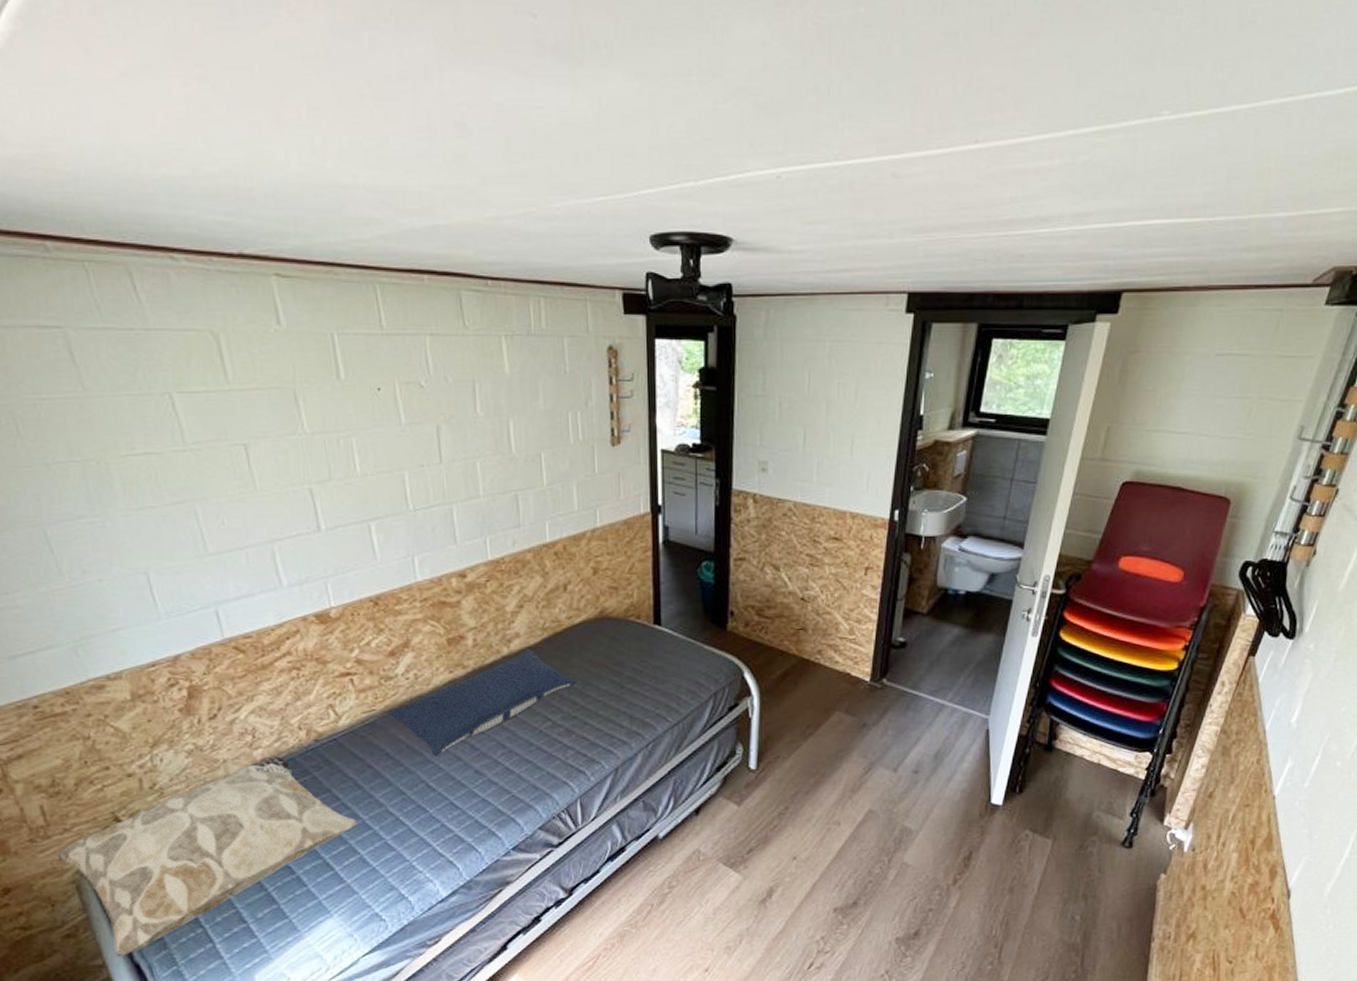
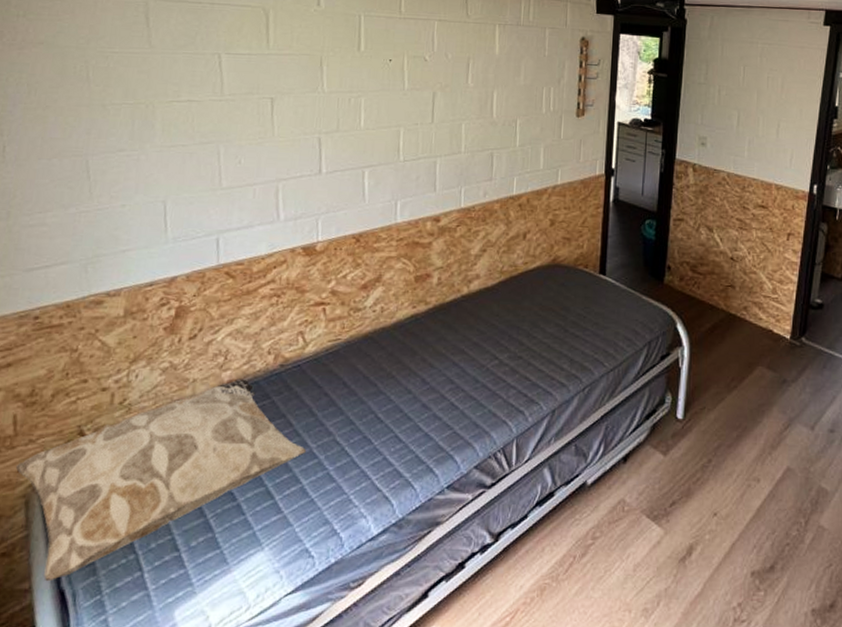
pillow: present [386,648,577,757] -> none [350,289,526,388]

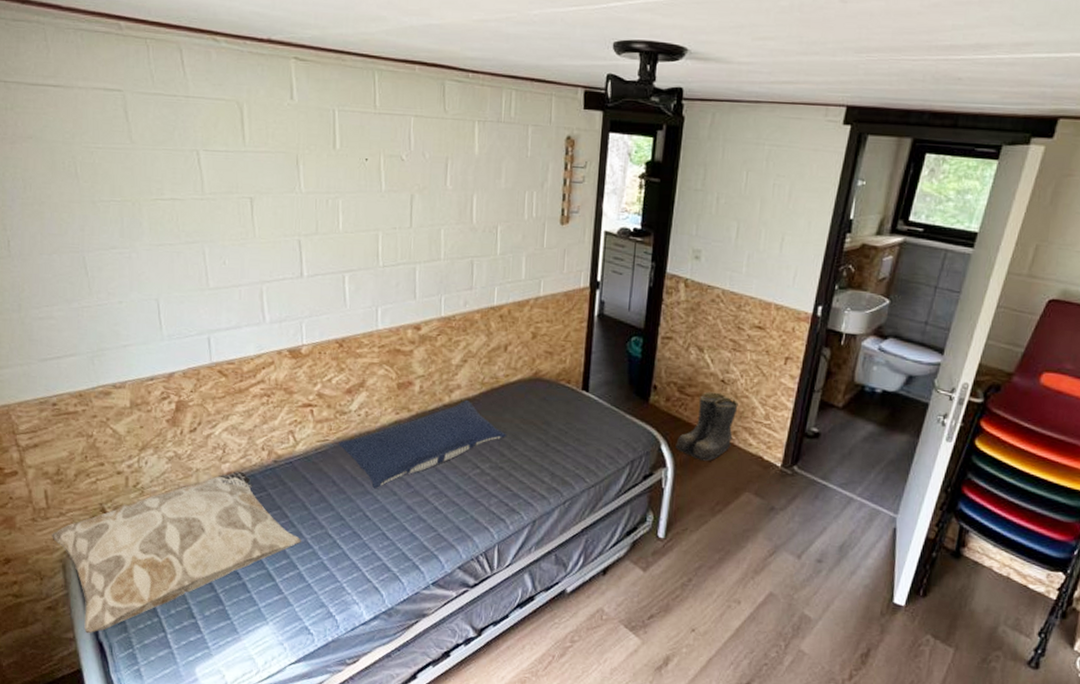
pillow: none [350,289,526,388] -> present [337,399,508,489]
boots: none [690,269,747,338] -> present [675,391,739,462]

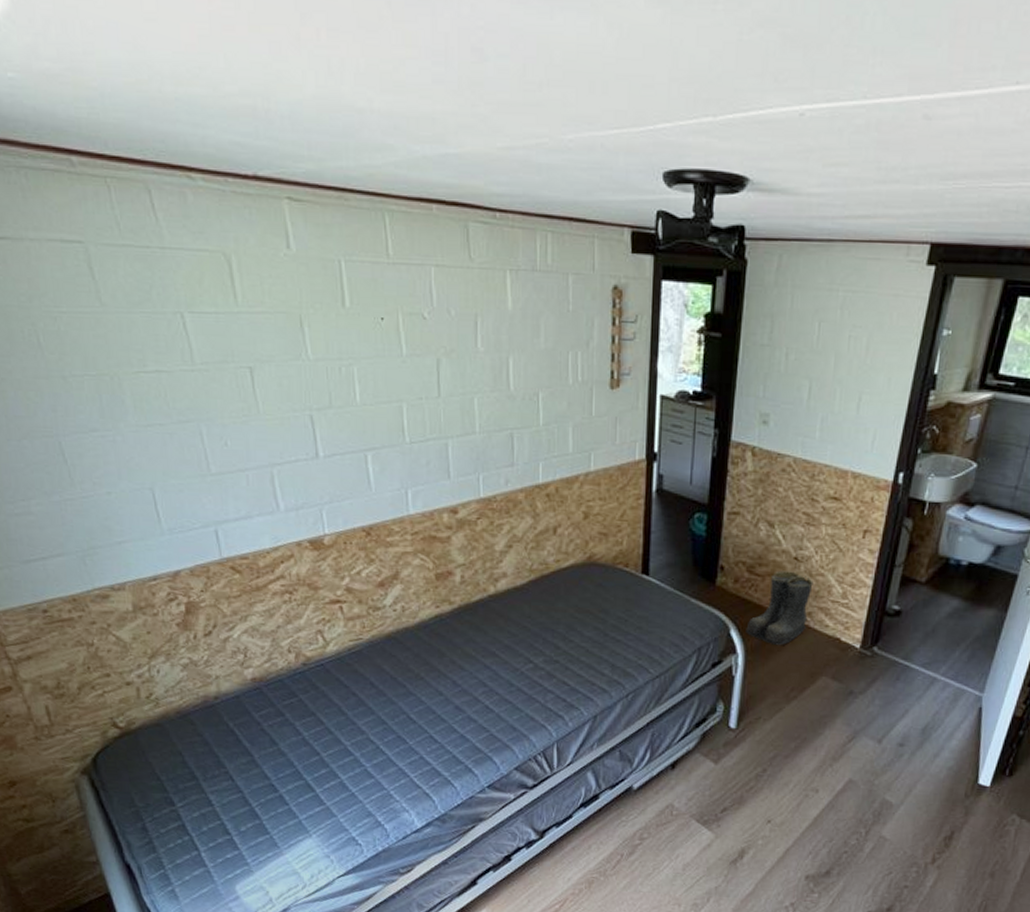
decorative pillow: present [52,471,301,634] -> none [59,676,340,856]
pillow: present [337,399,508,489] -> none [373,588,561,690]

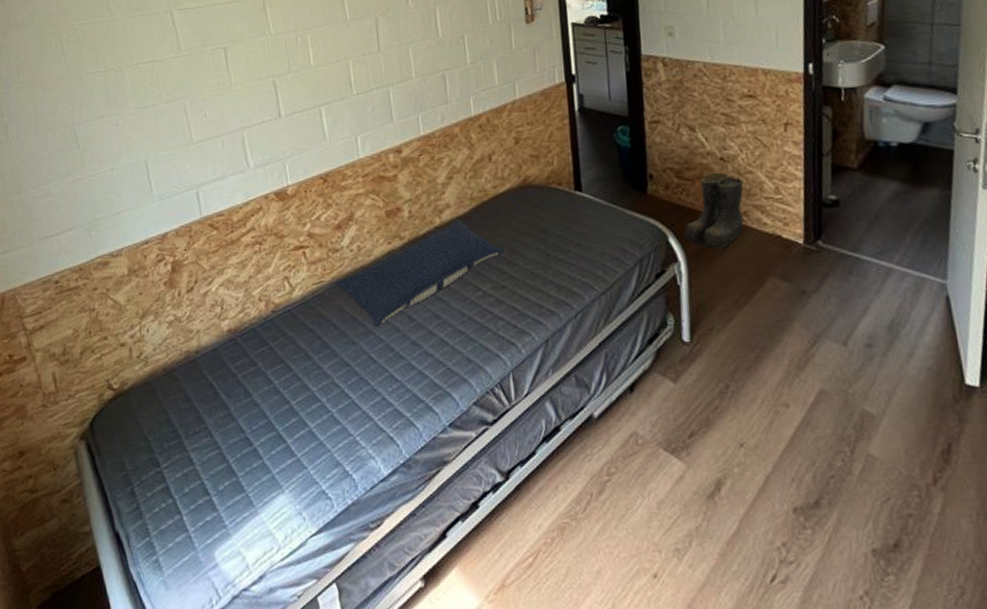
pillow: none [373,588,561,690] -> present [333,218,505,328]

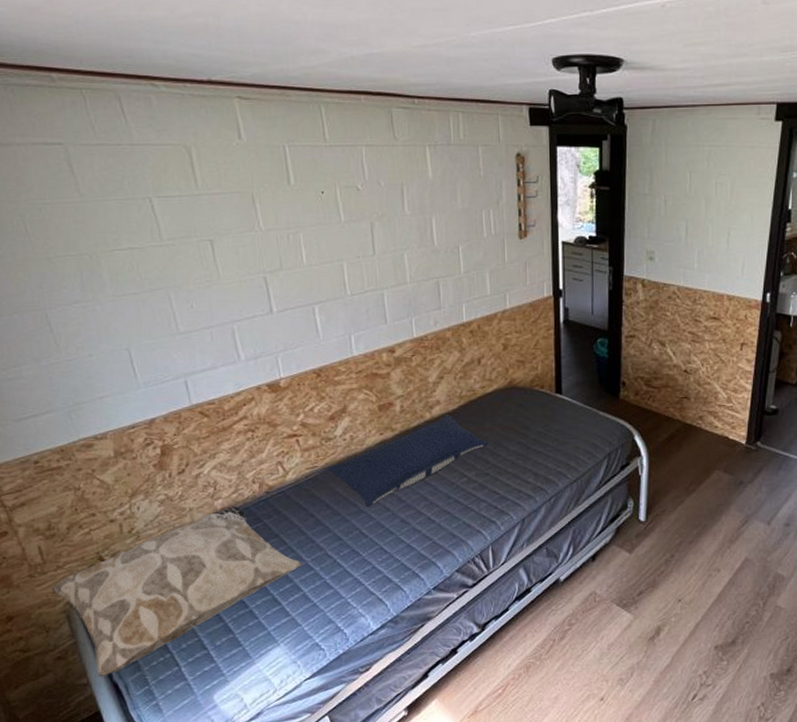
decorative pillow: none [62,327,308,525] -> present [52,506,302,677]
boots: present [684,172,744,250] -> none [648,382,702,447]

